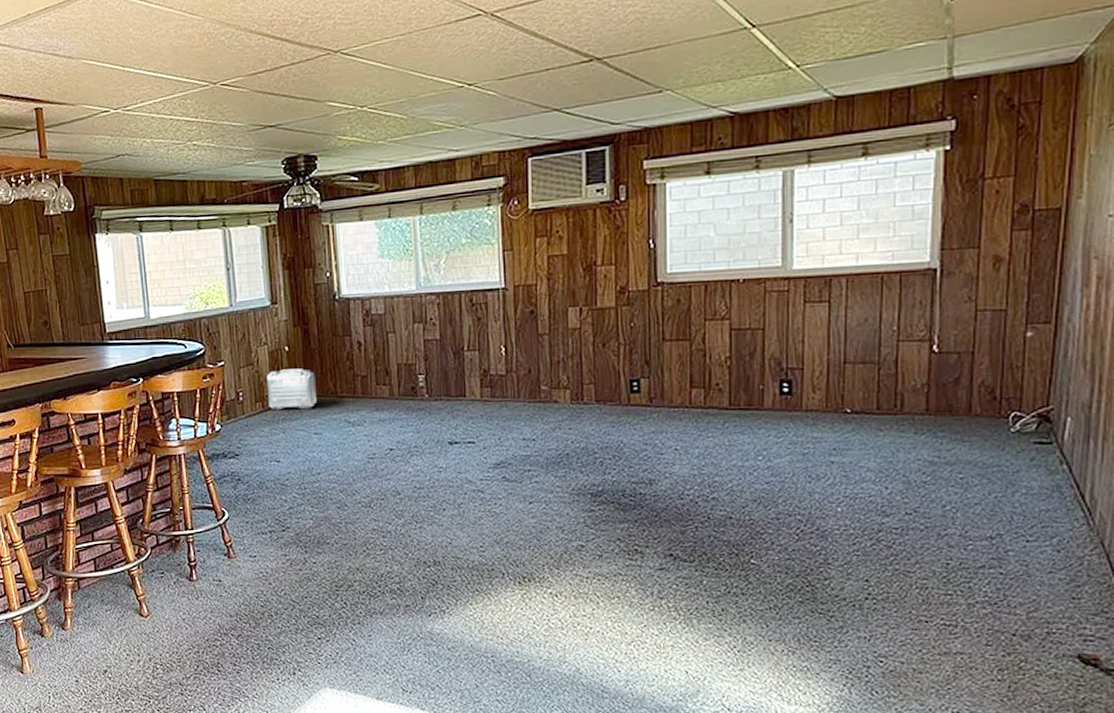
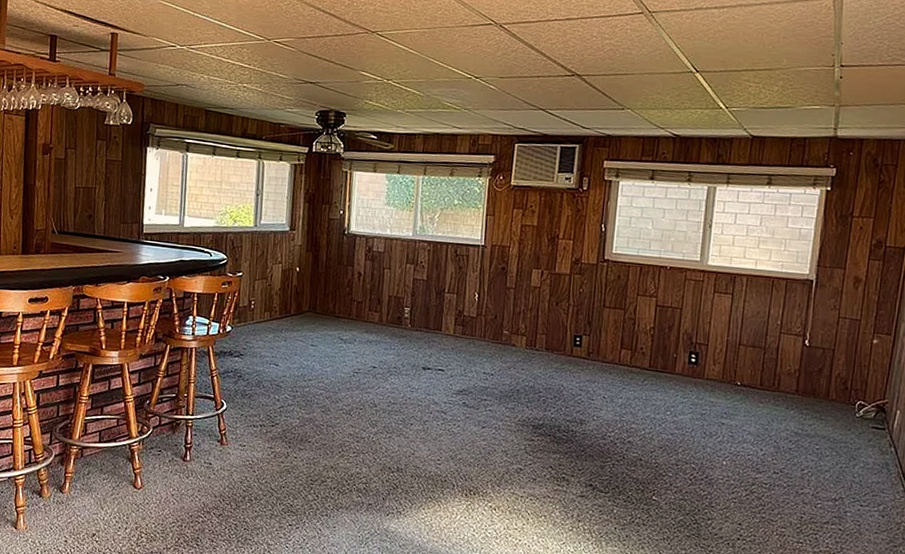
backpack: present [266,368,318,411] -> none [275,286,319,324]

